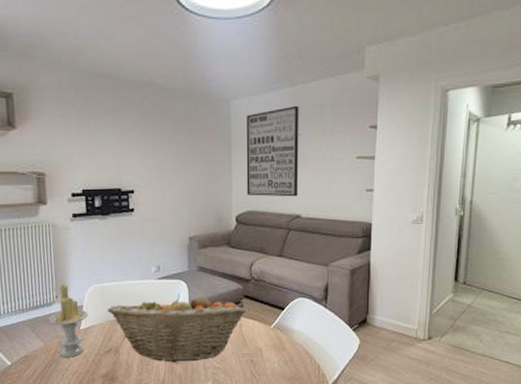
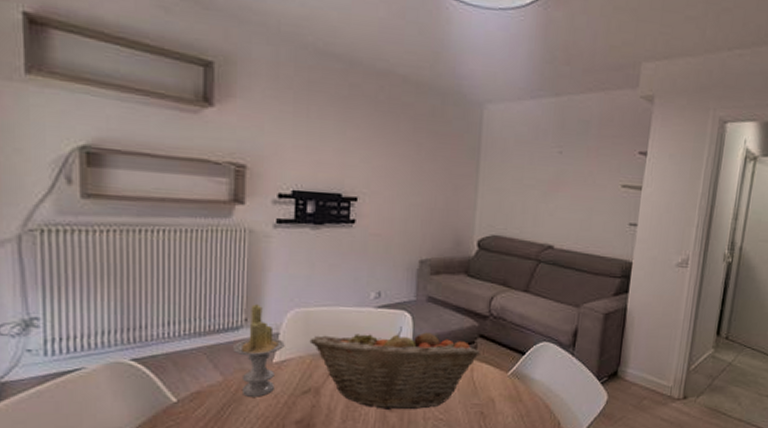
wall art: present [246,105,299,197] -> none [493,118,562,224]

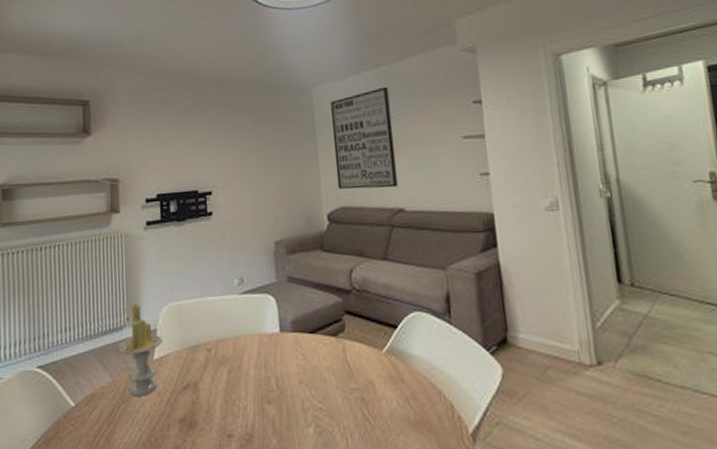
fruit basket: present [309,327,480,410] -> none [184,311,349,401]
wall art: none [493,118,562,224] -> present [331,86,398,190]

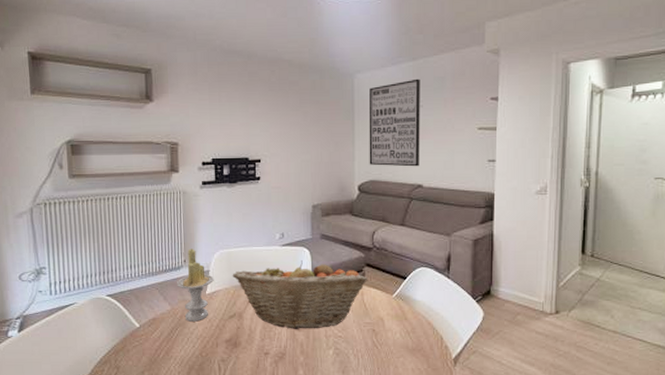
fruit basket: none [184,311,349,401] -> present [232,260,368,329]

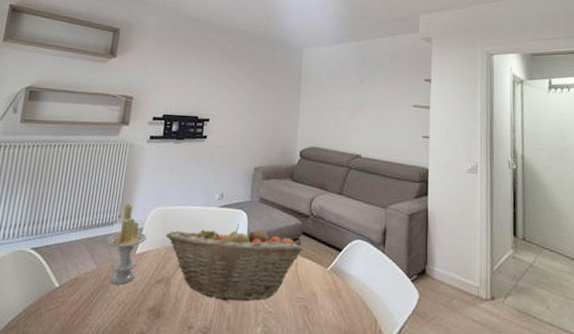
wall art: present [368,78,420,167] -> none [311,57,362,137]

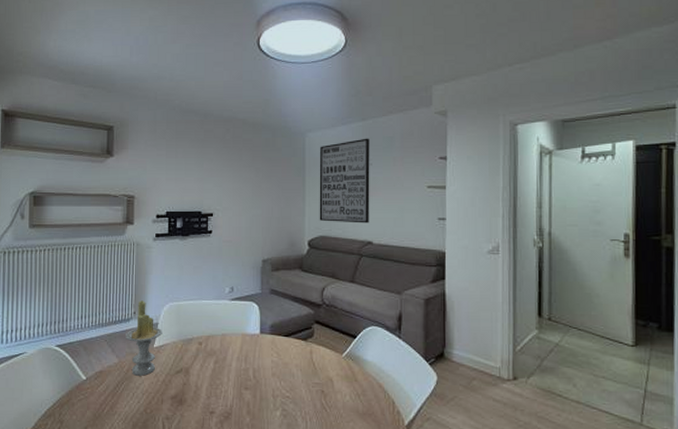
fruit basket: present [165,224,303,301] -> none [180,315,317,388]
wall art: none [311,57,362,137] -> present [319,138,370,224]

